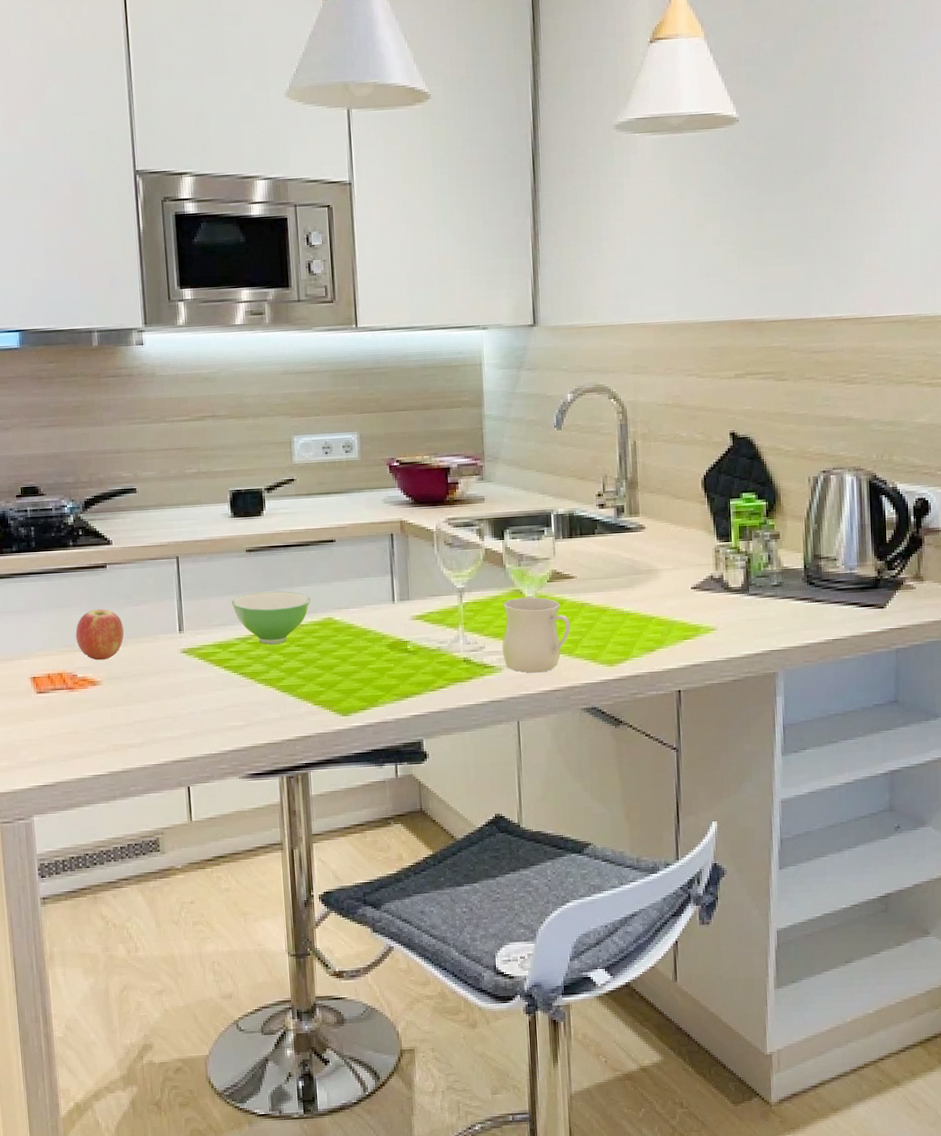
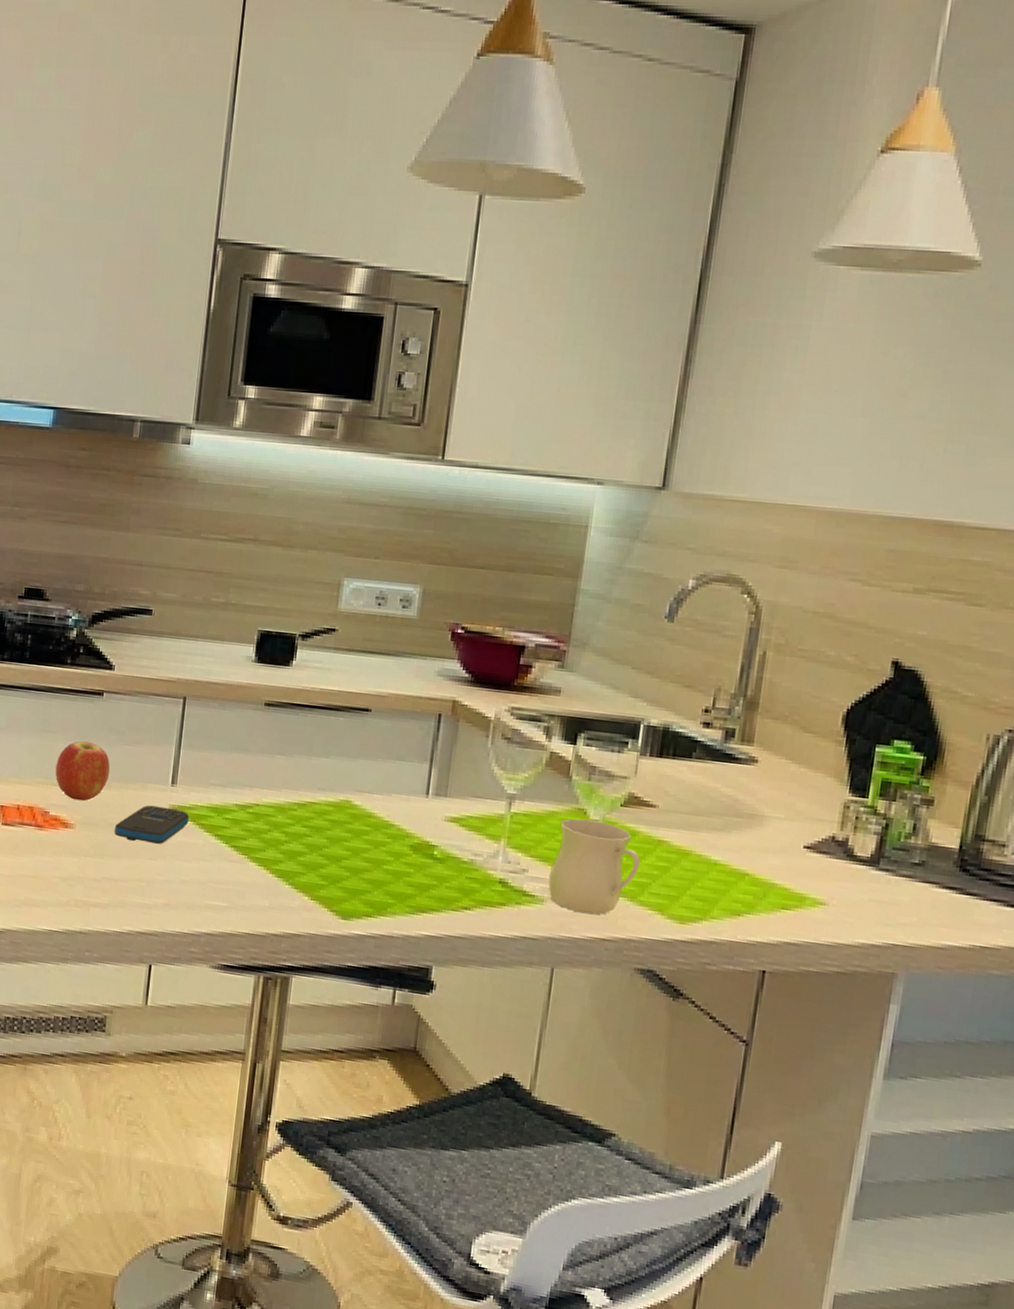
mobile phone: none [136,652,200,686] -> present [114,805,190,844]
bowl: present [231,591,311,645] -> none [236,754,330,821]

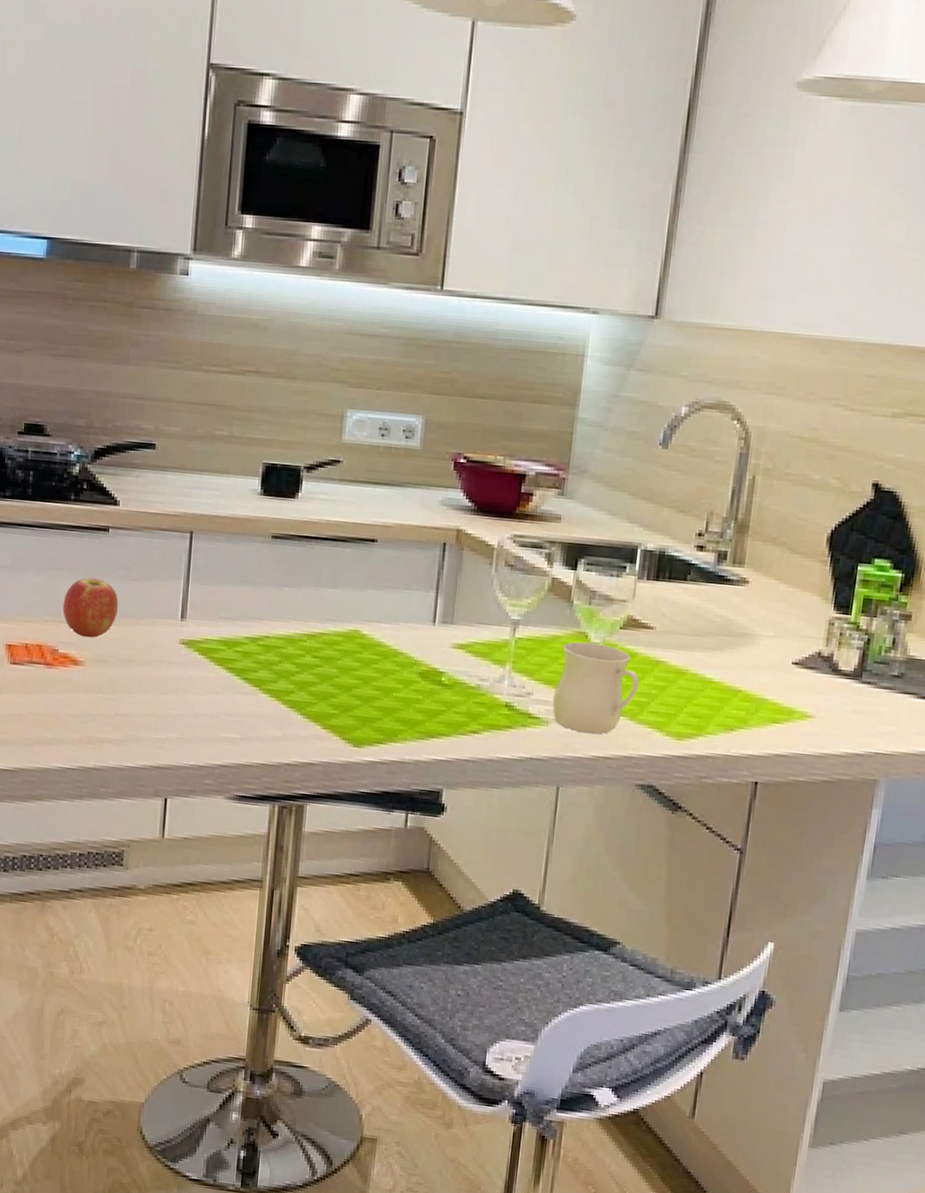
mobile phone: present [114,805,190,844] -> none [124,640,200,679]

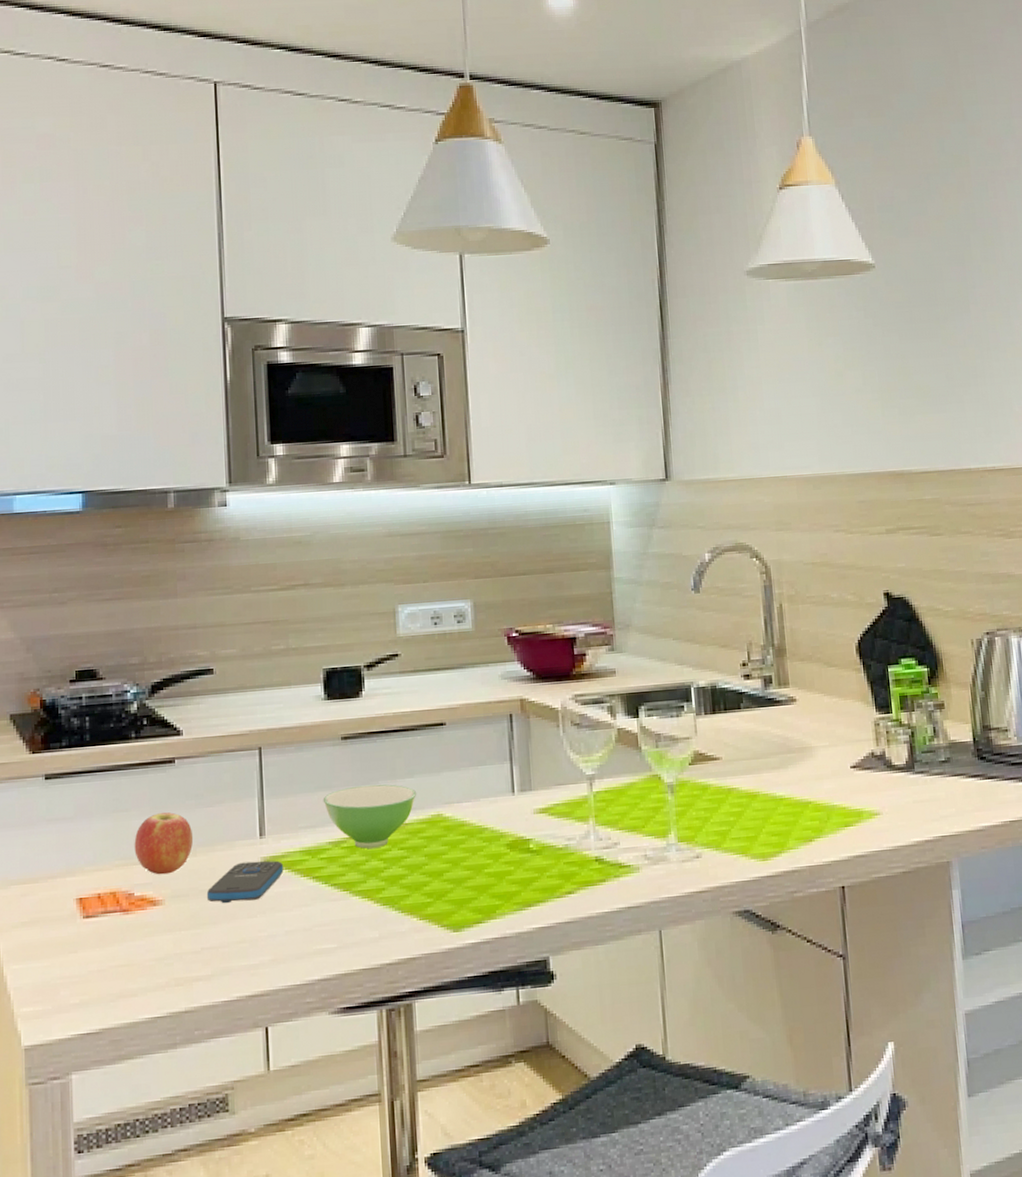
mobile phone: none [124,640,200,679] -> present [206,860,284,904]
bowl: none [245,587,339,652] -> present [323,784,417,849]
mug: present [552,642,640,734] -> none [639,783,717,872]

